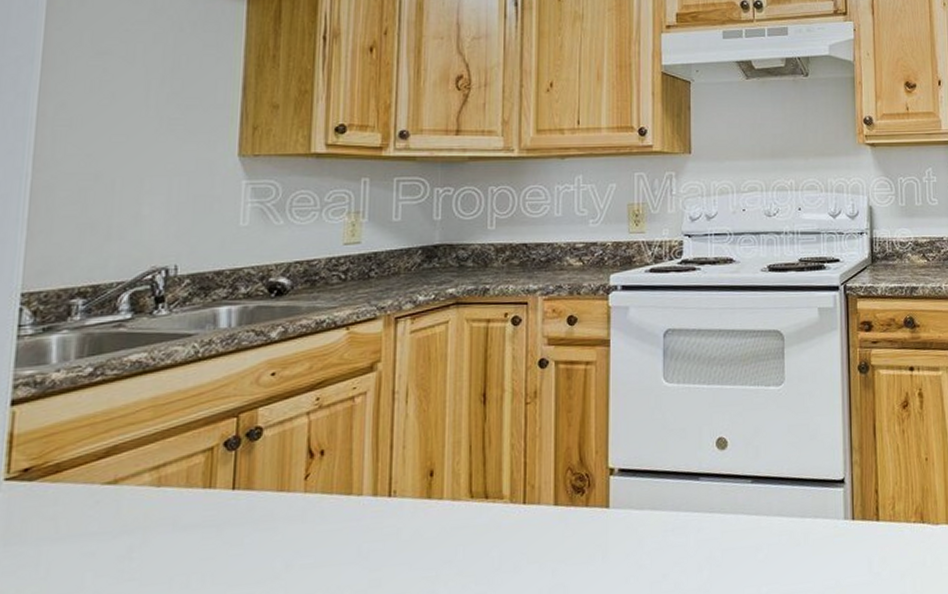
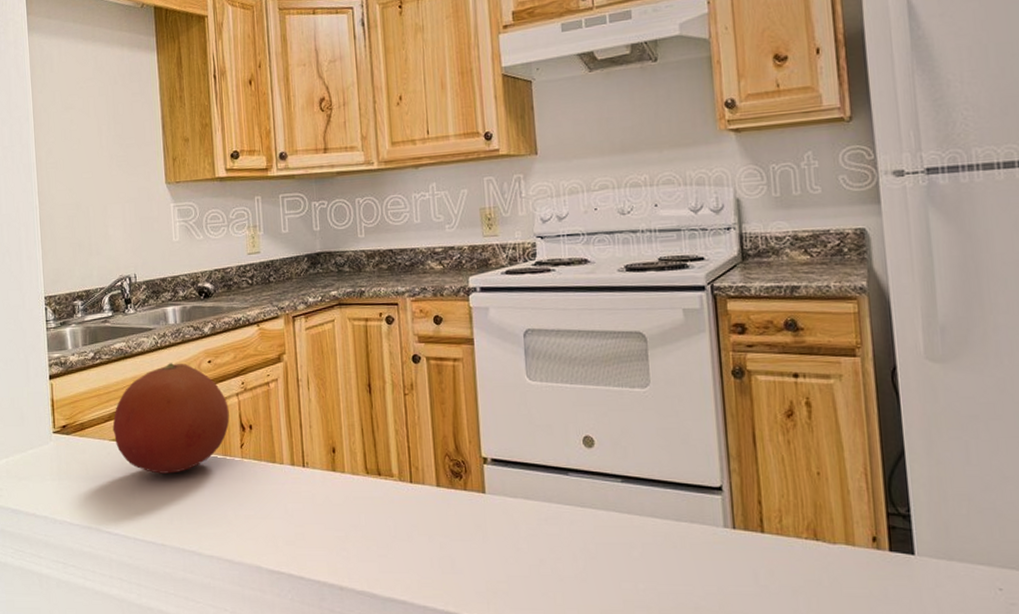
fruit: none [109,377,294,523] -> present [112,363,230,474]

